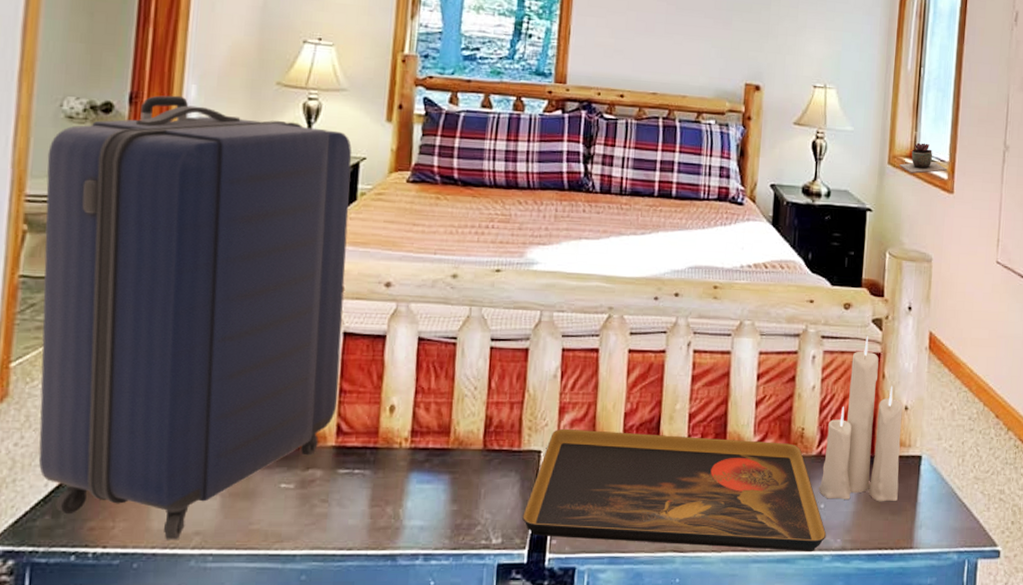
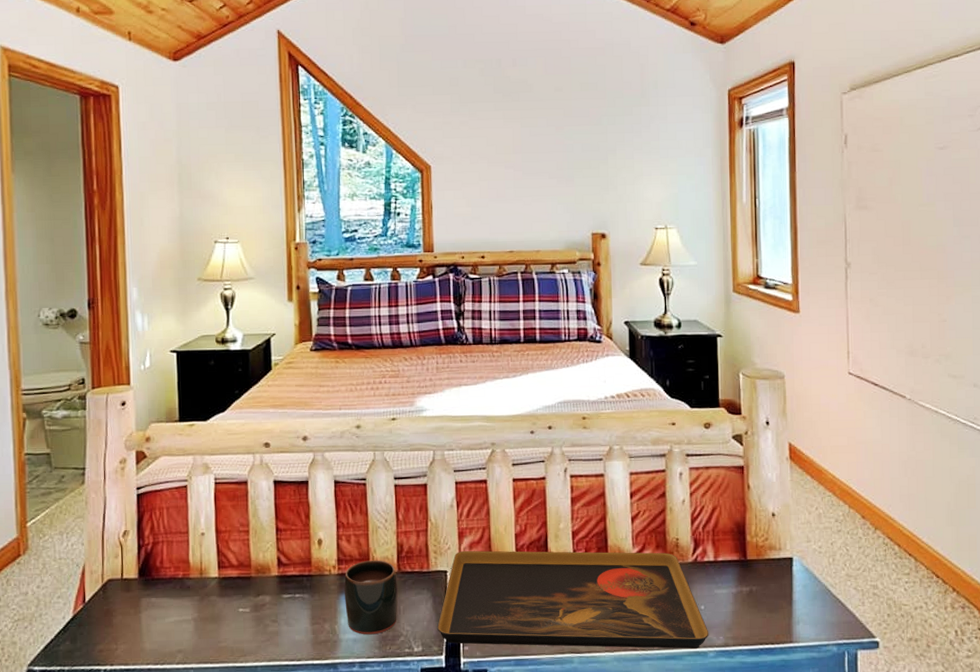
suitcase: present [38,95,352,540] -> none [33,298,276,658]
mug: none [414,433,481,522] -> present [344,560,398,635]
candle: present [818,336,903,502] -> none [697,451,773,602]
succulent plant: present [899,142,947,174] -> none [744,268,791,299]

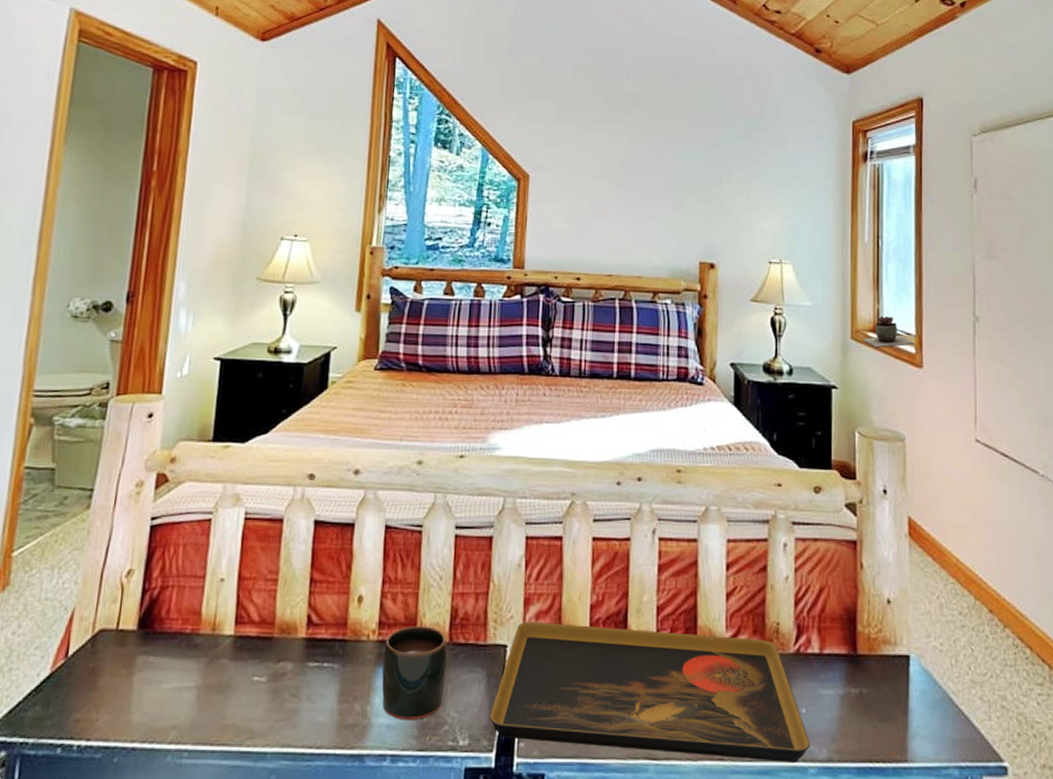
succulent plant: none [744,268,791,299] -> present [863,316,914,349]

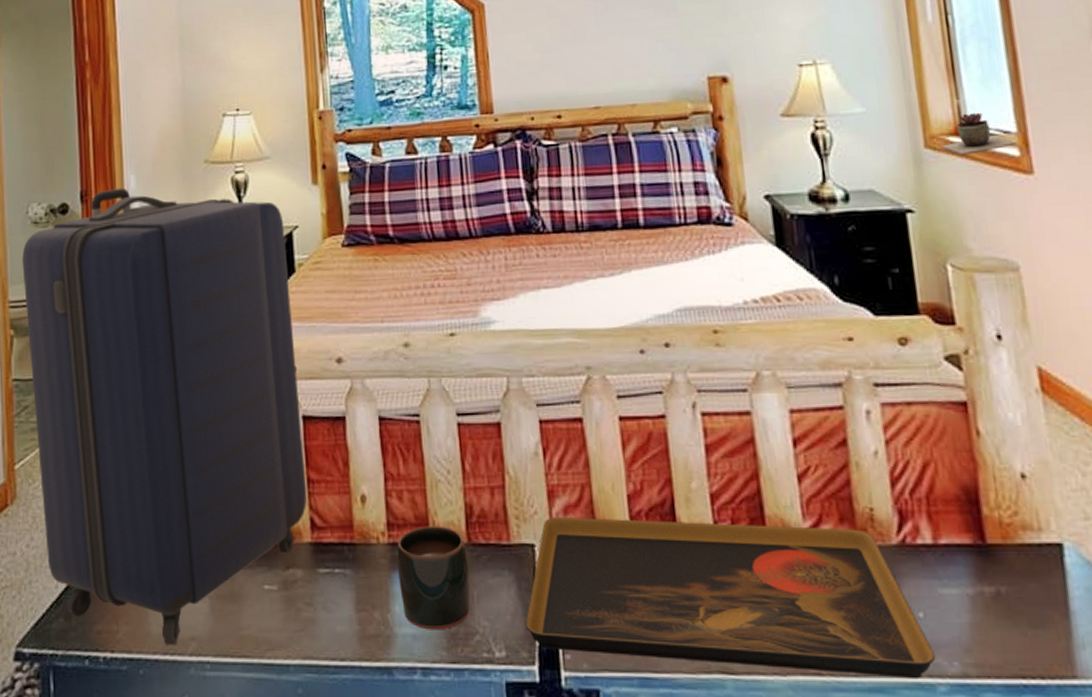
suitcase: none [32,293,324,734] -> present [22,187,308,646]

